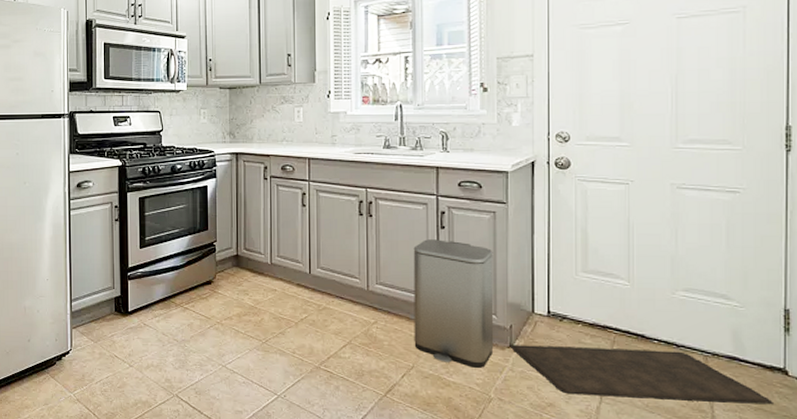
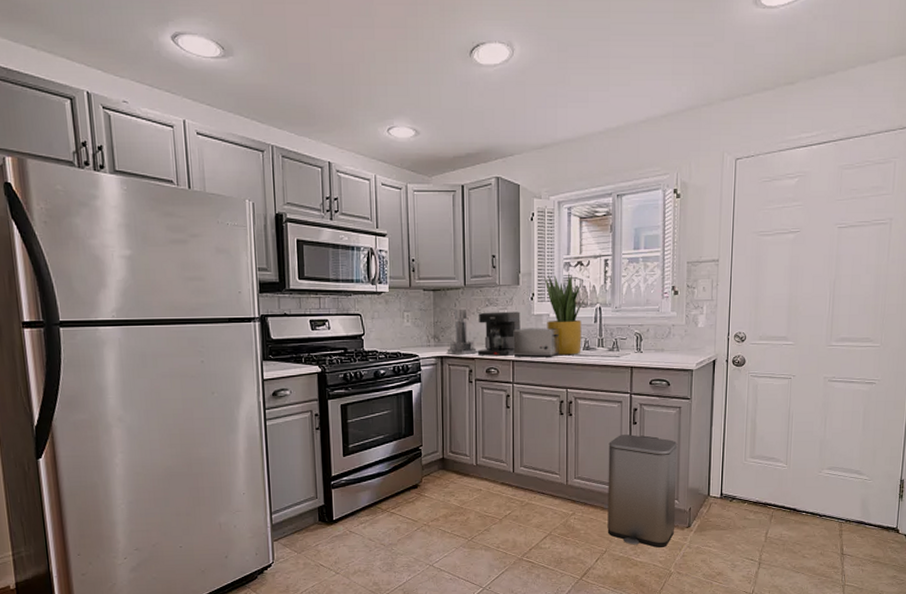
paper towel holder: none [242,106,273,152] -> present [447,308,478,355]
coffee maker: none [272,109,317,154] -> present [477,311,521,357]
toaster: none [309,125,358,157] -> present [513,327,559,359]
planter: none [341,68,388,153] -> present [544,271,588,355]
doormat: present [509,344,775,405] -> none [688,520,888,563]

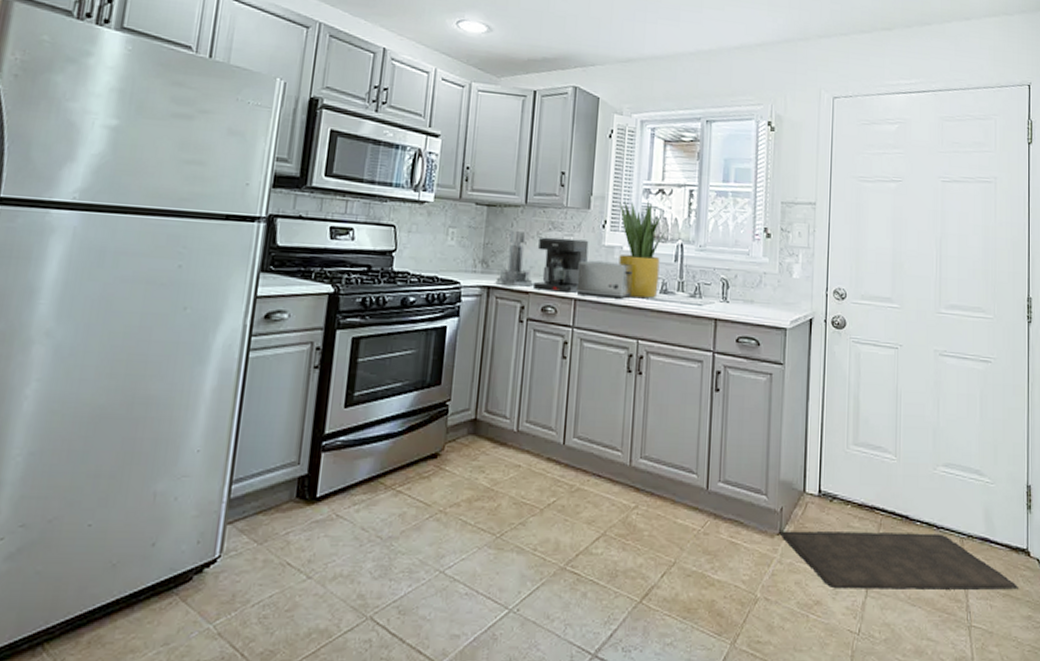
pedal bin: present [607,434,678,548] -> none [678,404,768,561]
doormat: none [688,520,888,563] -> present [779,531,1019,590]

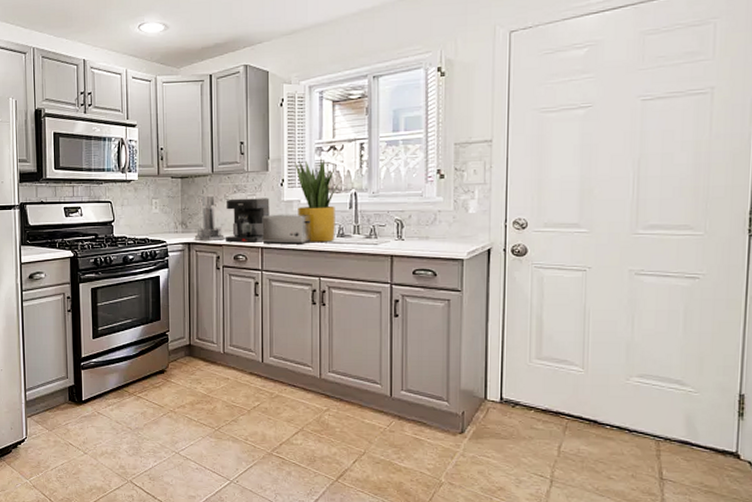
doormat: present [779,531,1019,590] -> none [461,430,725,488]

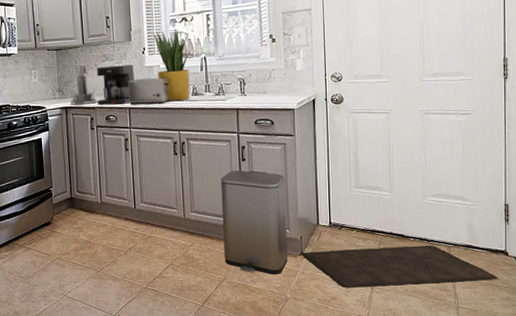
pedal bin: none [366,328,447,453] -> present [220,170,288,275]
doormat: none [461,430,725,488] -> present [300,245,499,288]

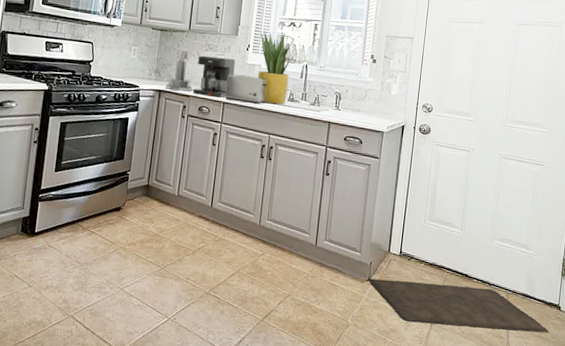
pedal bin: present [220,170,288,275] -> none [292,183,365,298]

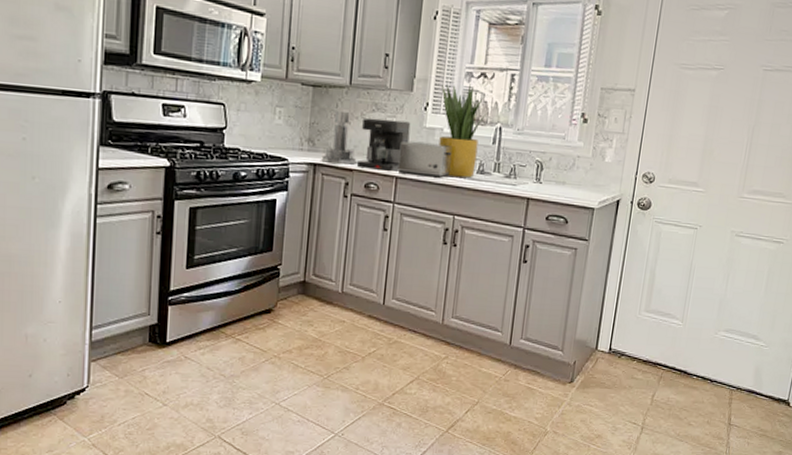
doormat: present [368,278,550,333] -> none [571,380,776,432]

